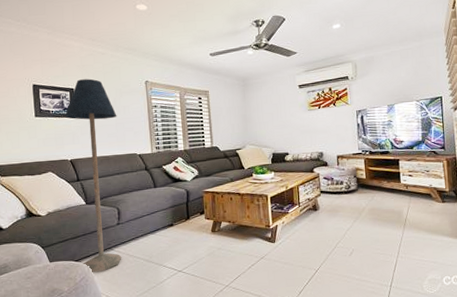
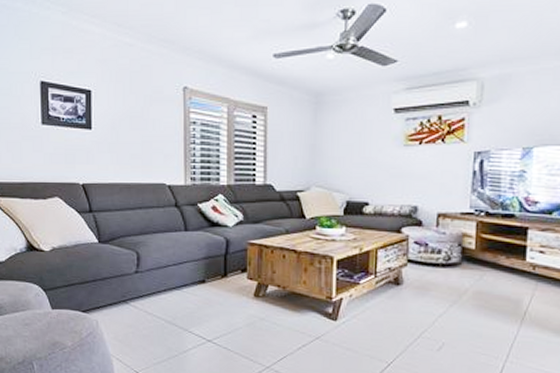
floor lamp: present [65,79,122,272] -> none [79,78,144,329]

